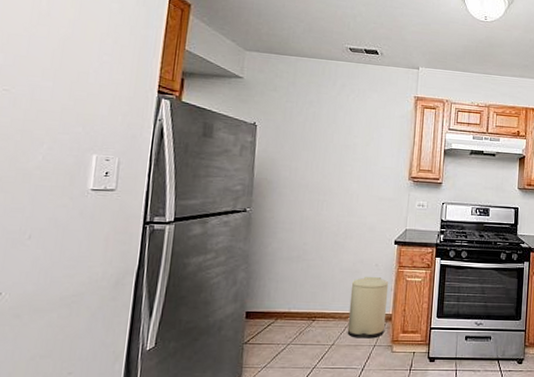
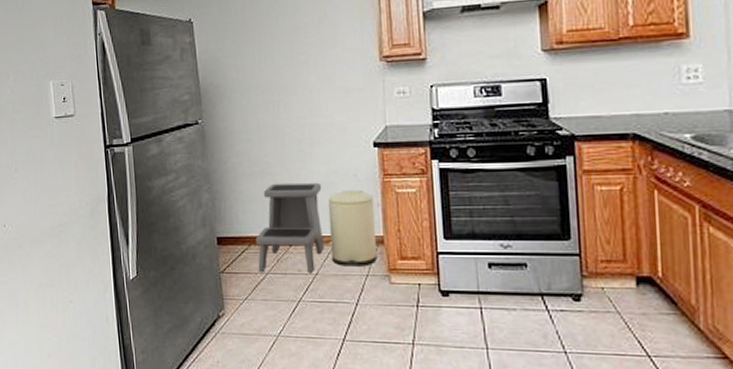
step stool: none [281,268,348,344] -> present [256,183,324,274]

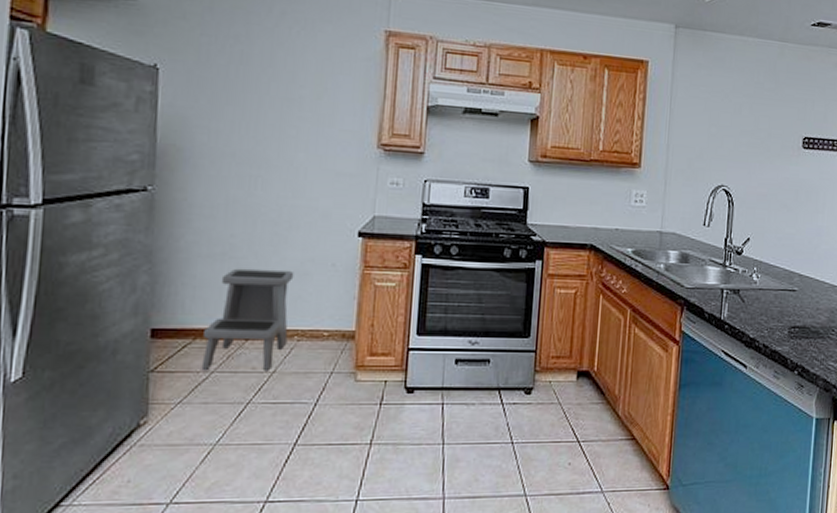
pedal bin: present [327,190,377,267] -> none [293,281,351,363]

